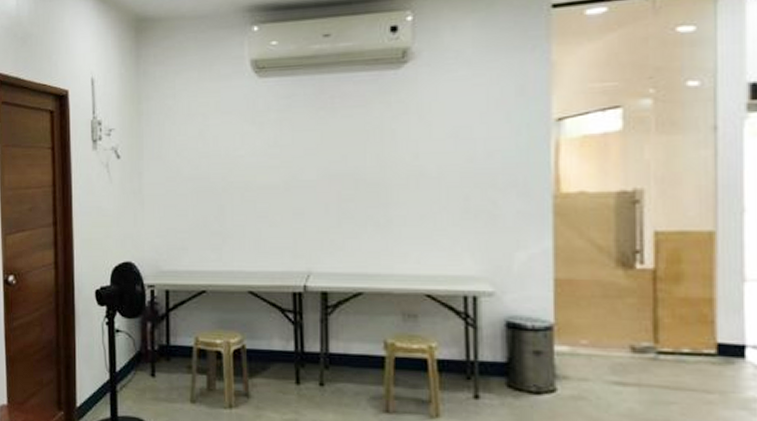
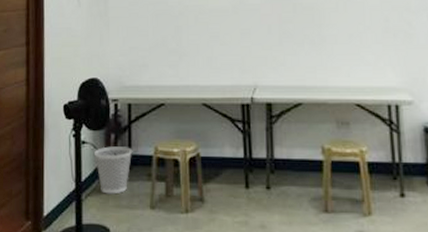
wastebasket: none [130,336,171,387] -> present [95,146,133,194]

